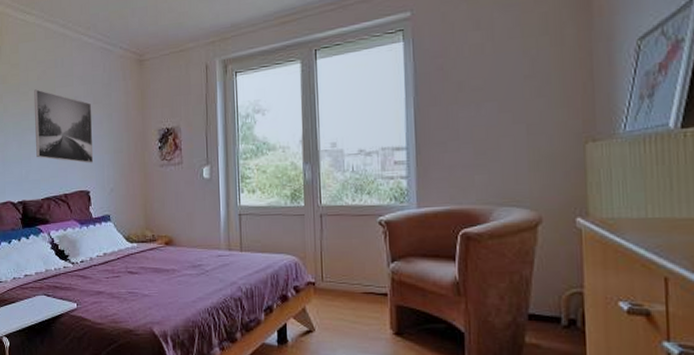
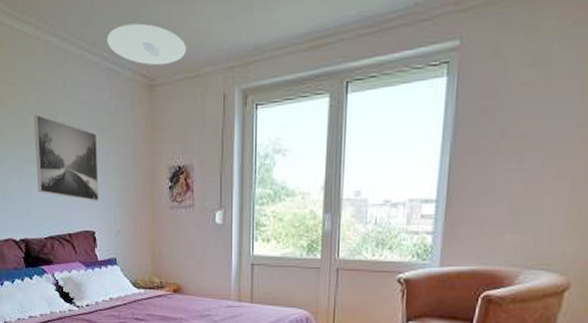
ceiling lamp: none [101,10,171,44] -> present [107,23,186,66]

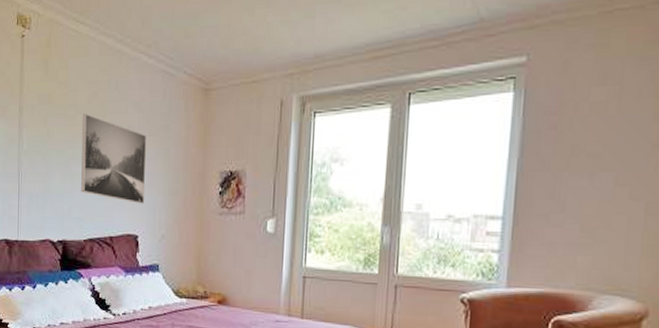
ceiling lamp: present [107,23,186,66] -> none [164,28,244,70]

